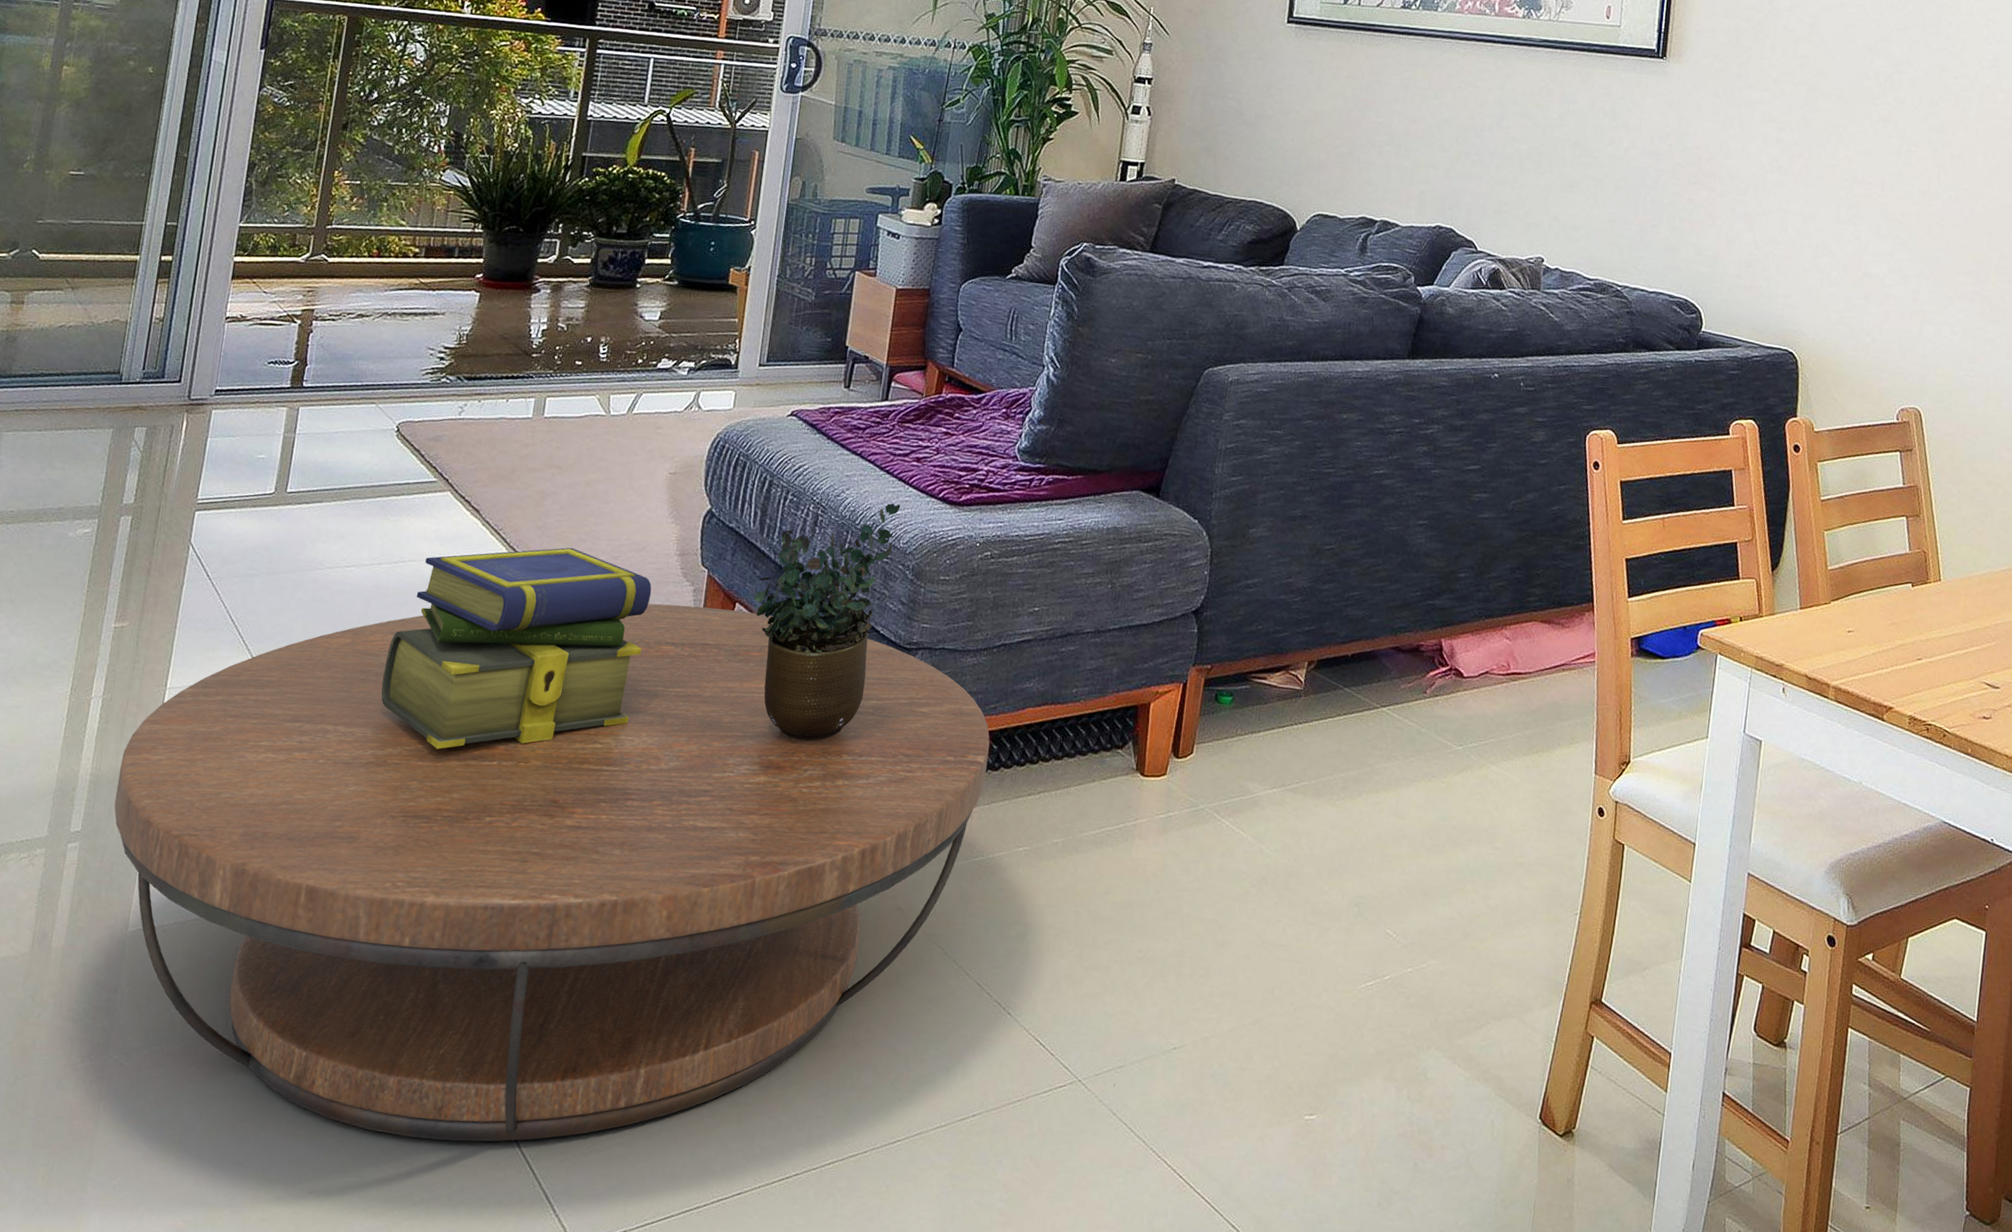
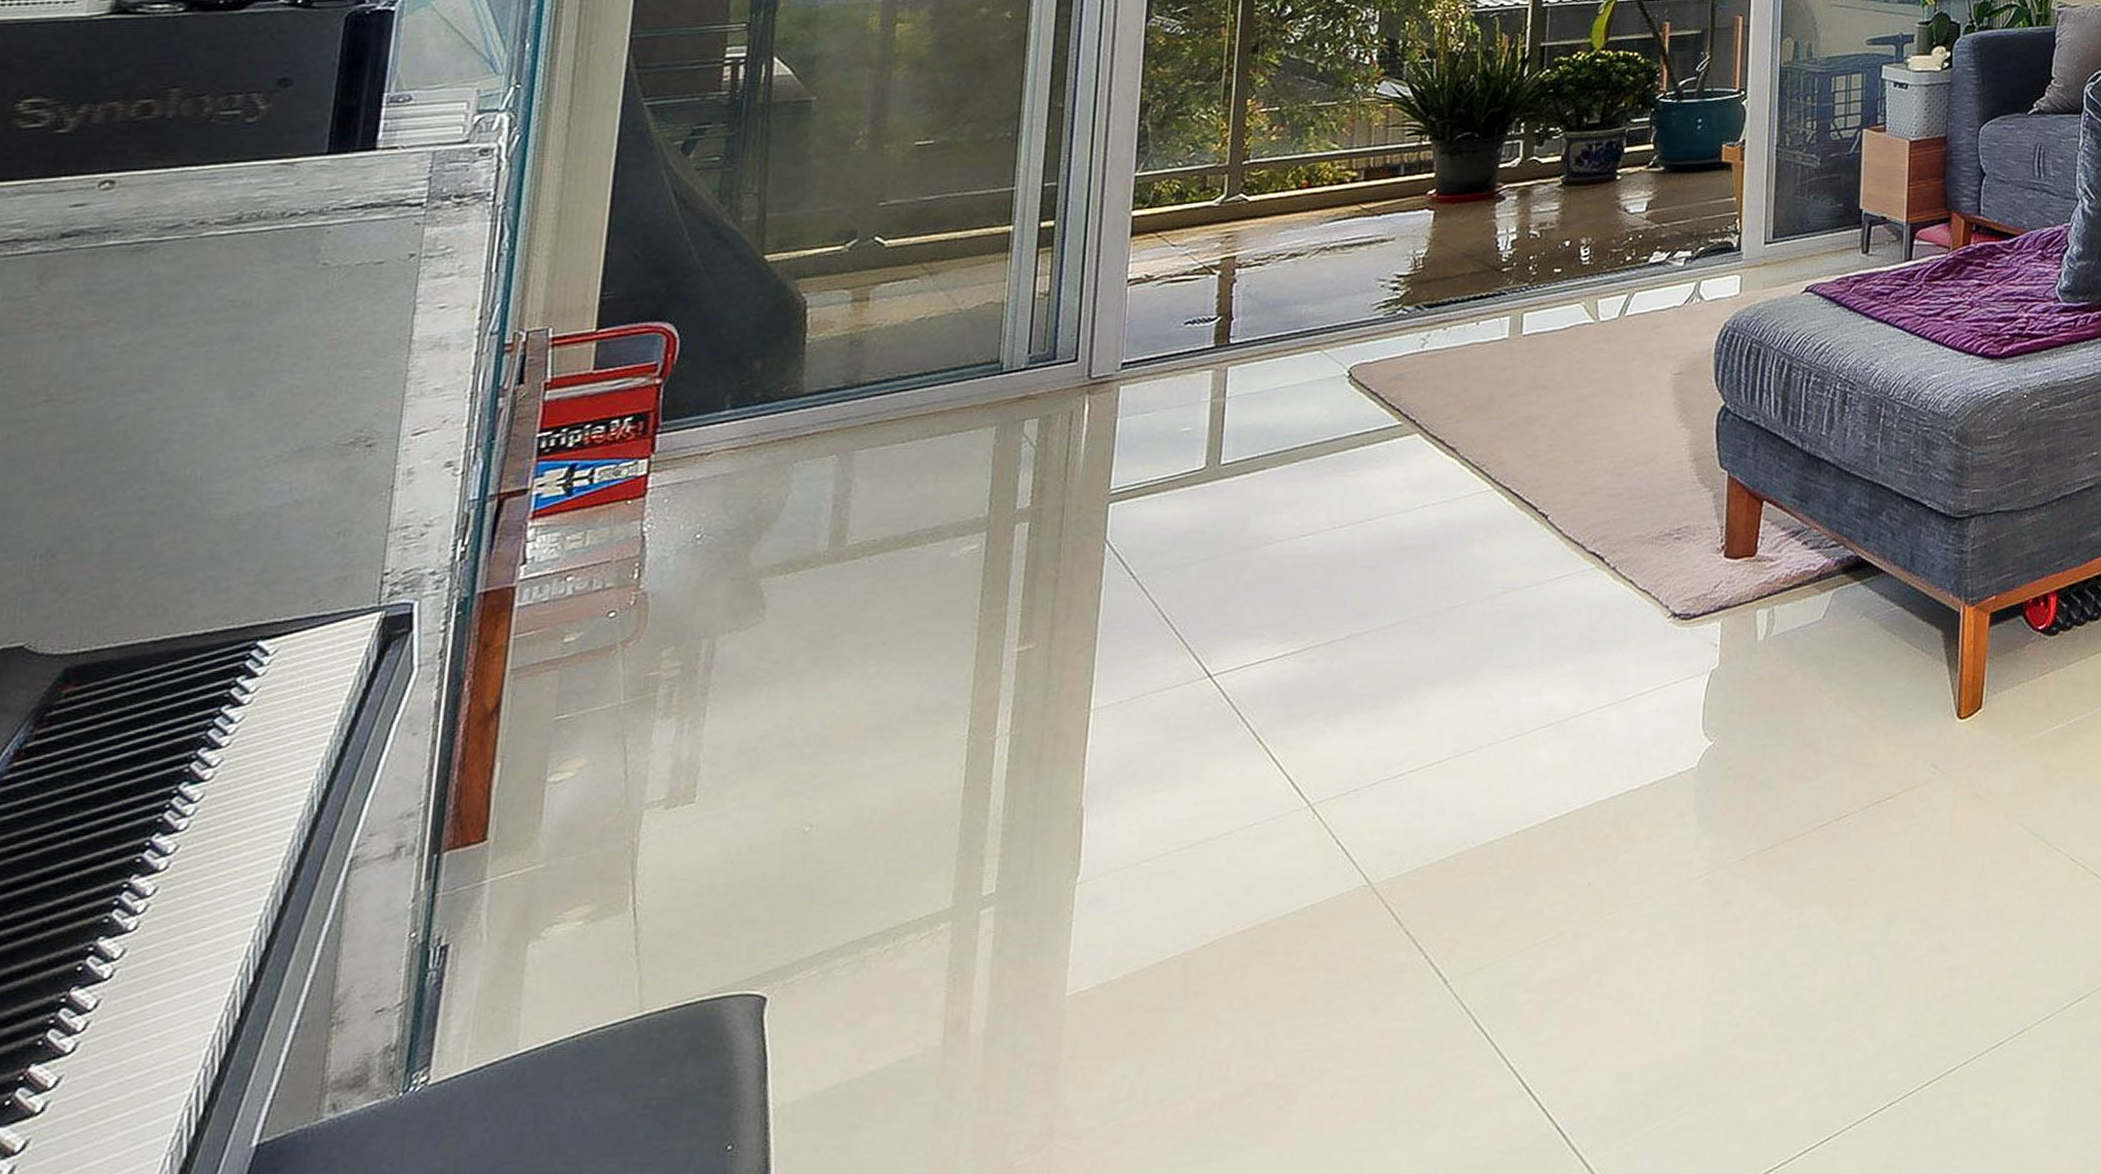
coffee table: present [114,603,990,1142] -> none [1035,508,2058,1162]
stack of books: present [381,547,652,750] -> none [1356,472,1666,721]
potted plant: present [754,502,901,741] -> none [1783,367,1937,637]

